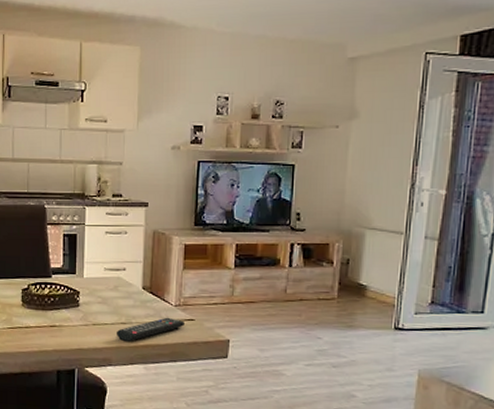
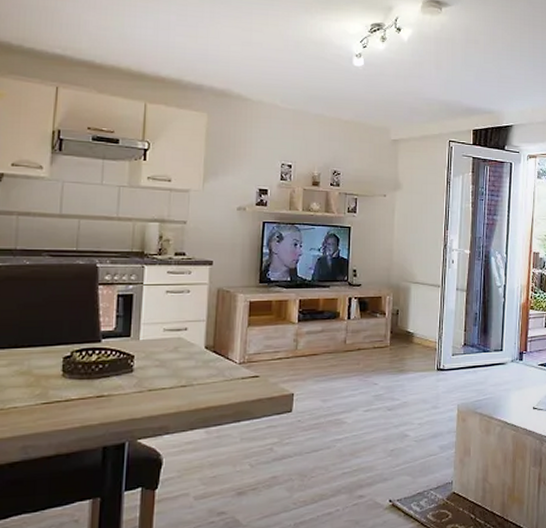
remote control: present [116,317,184,341] -> none [174,375,249,405]

